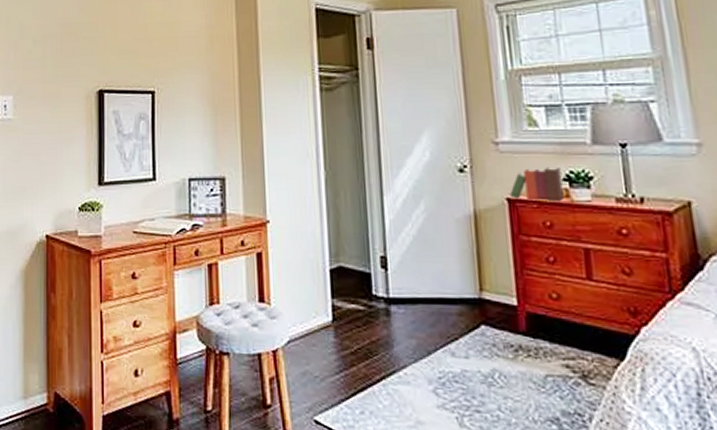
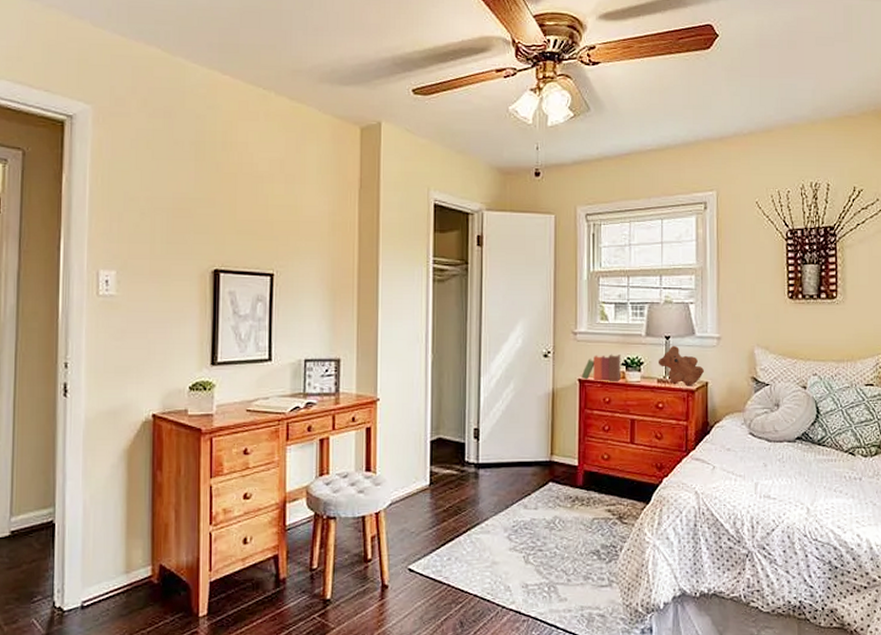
teddy bear: none [613,154,684,207] -> present [658,345,705,386]

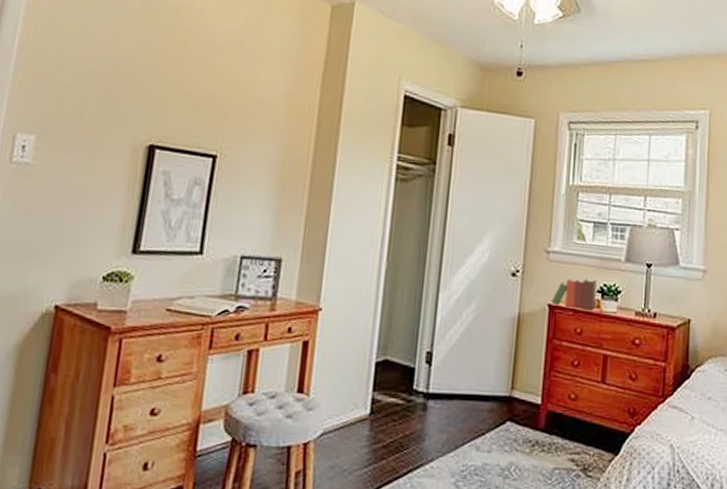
teddy bear: present [658,345,705,386] -> none [637,274,688,323]

